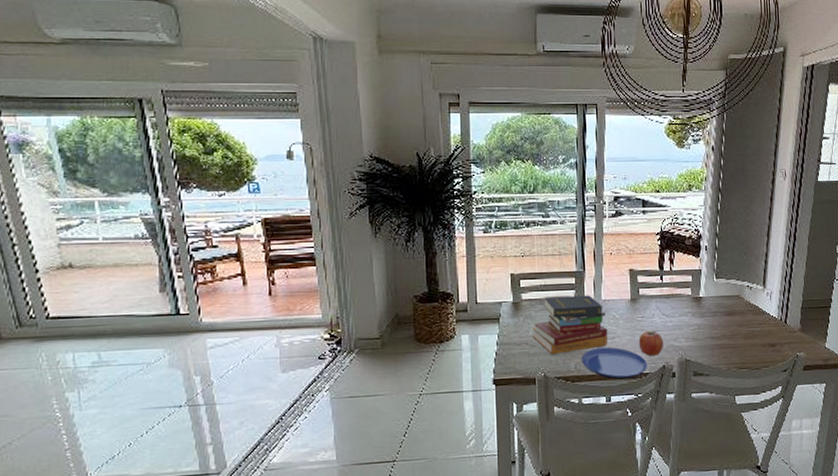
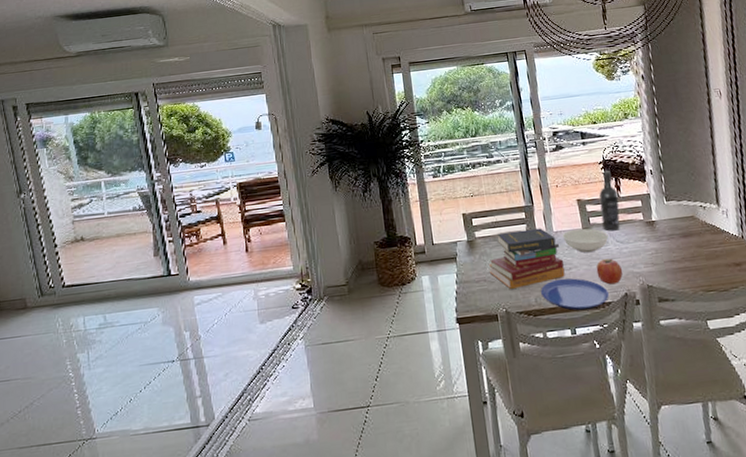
bowl: none [610,298,655,324] -> present [562,228,609,253]
wine bottle: none [650,242,671,304] -> present [598,170,620,231]

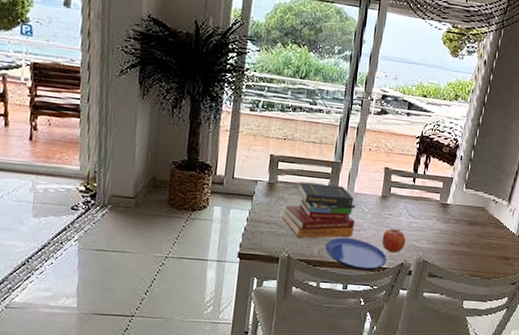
bowl: present [562,228,609,253] -> none [361,194,403,220]
wine bottle: present [598,170,620,231] -> none [400,145,425,205]

